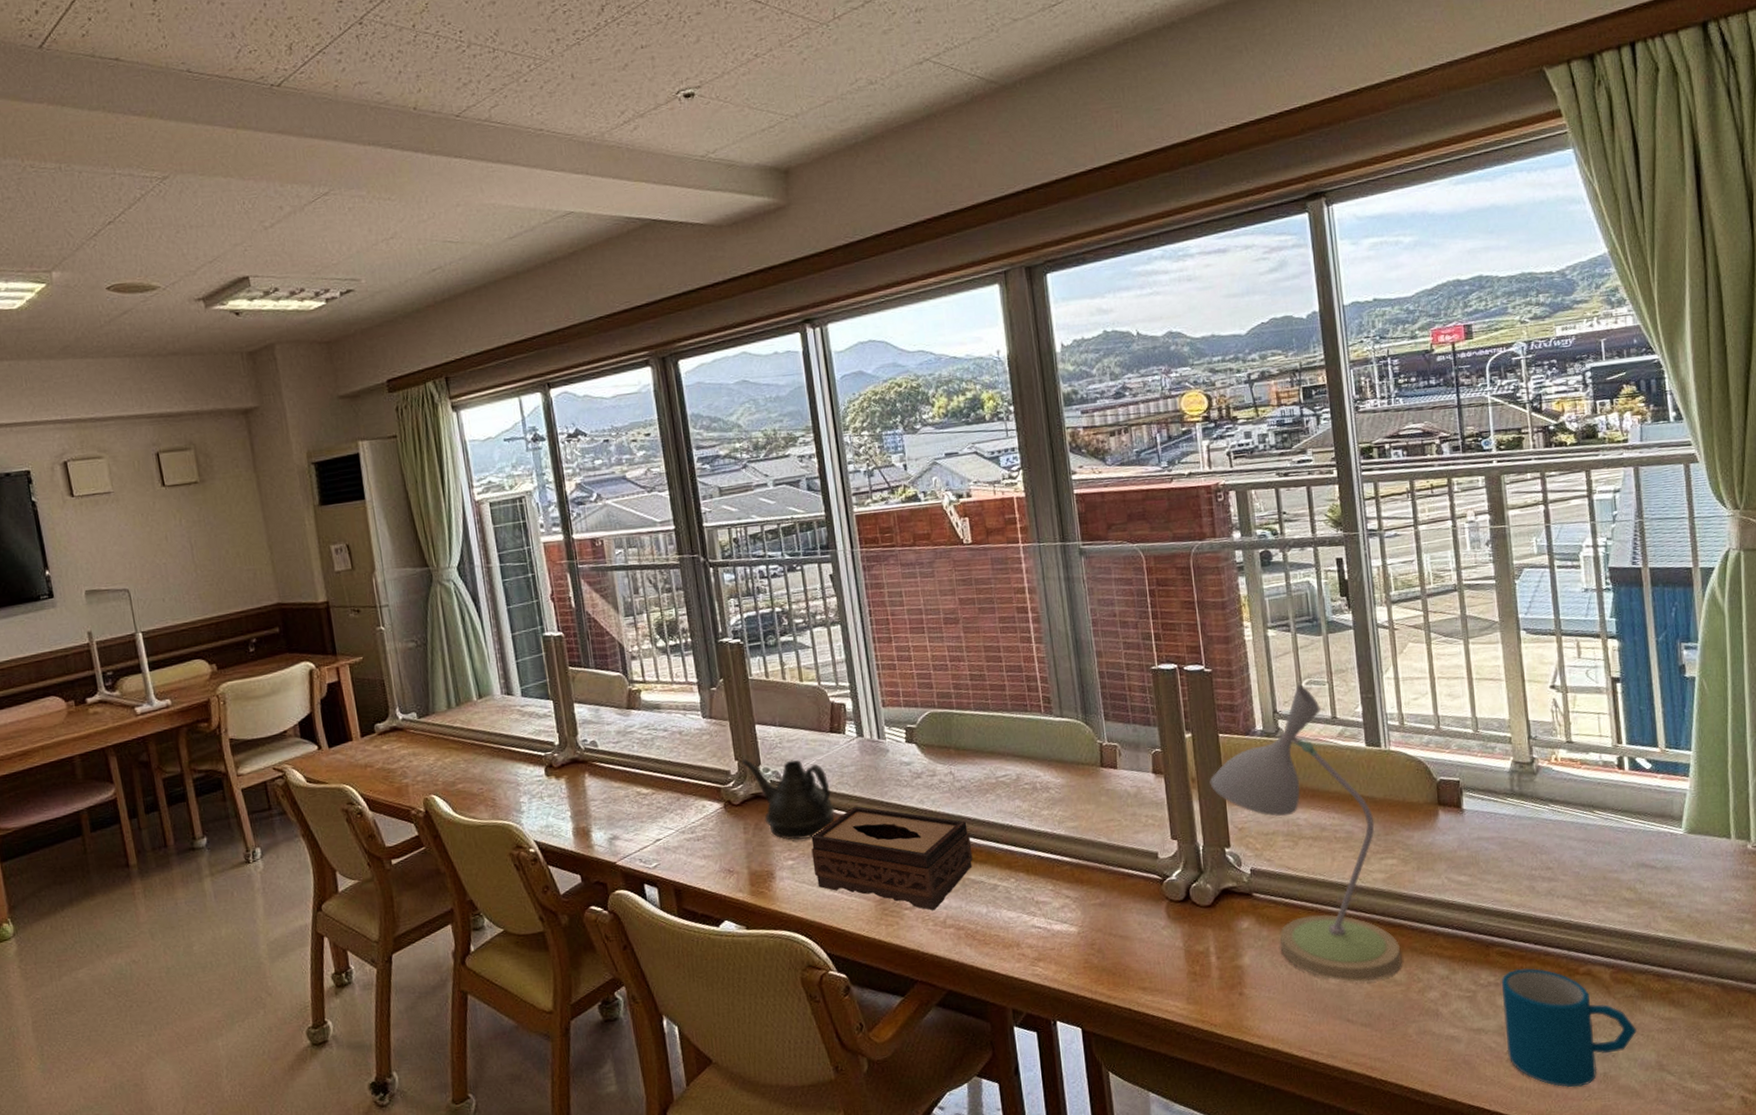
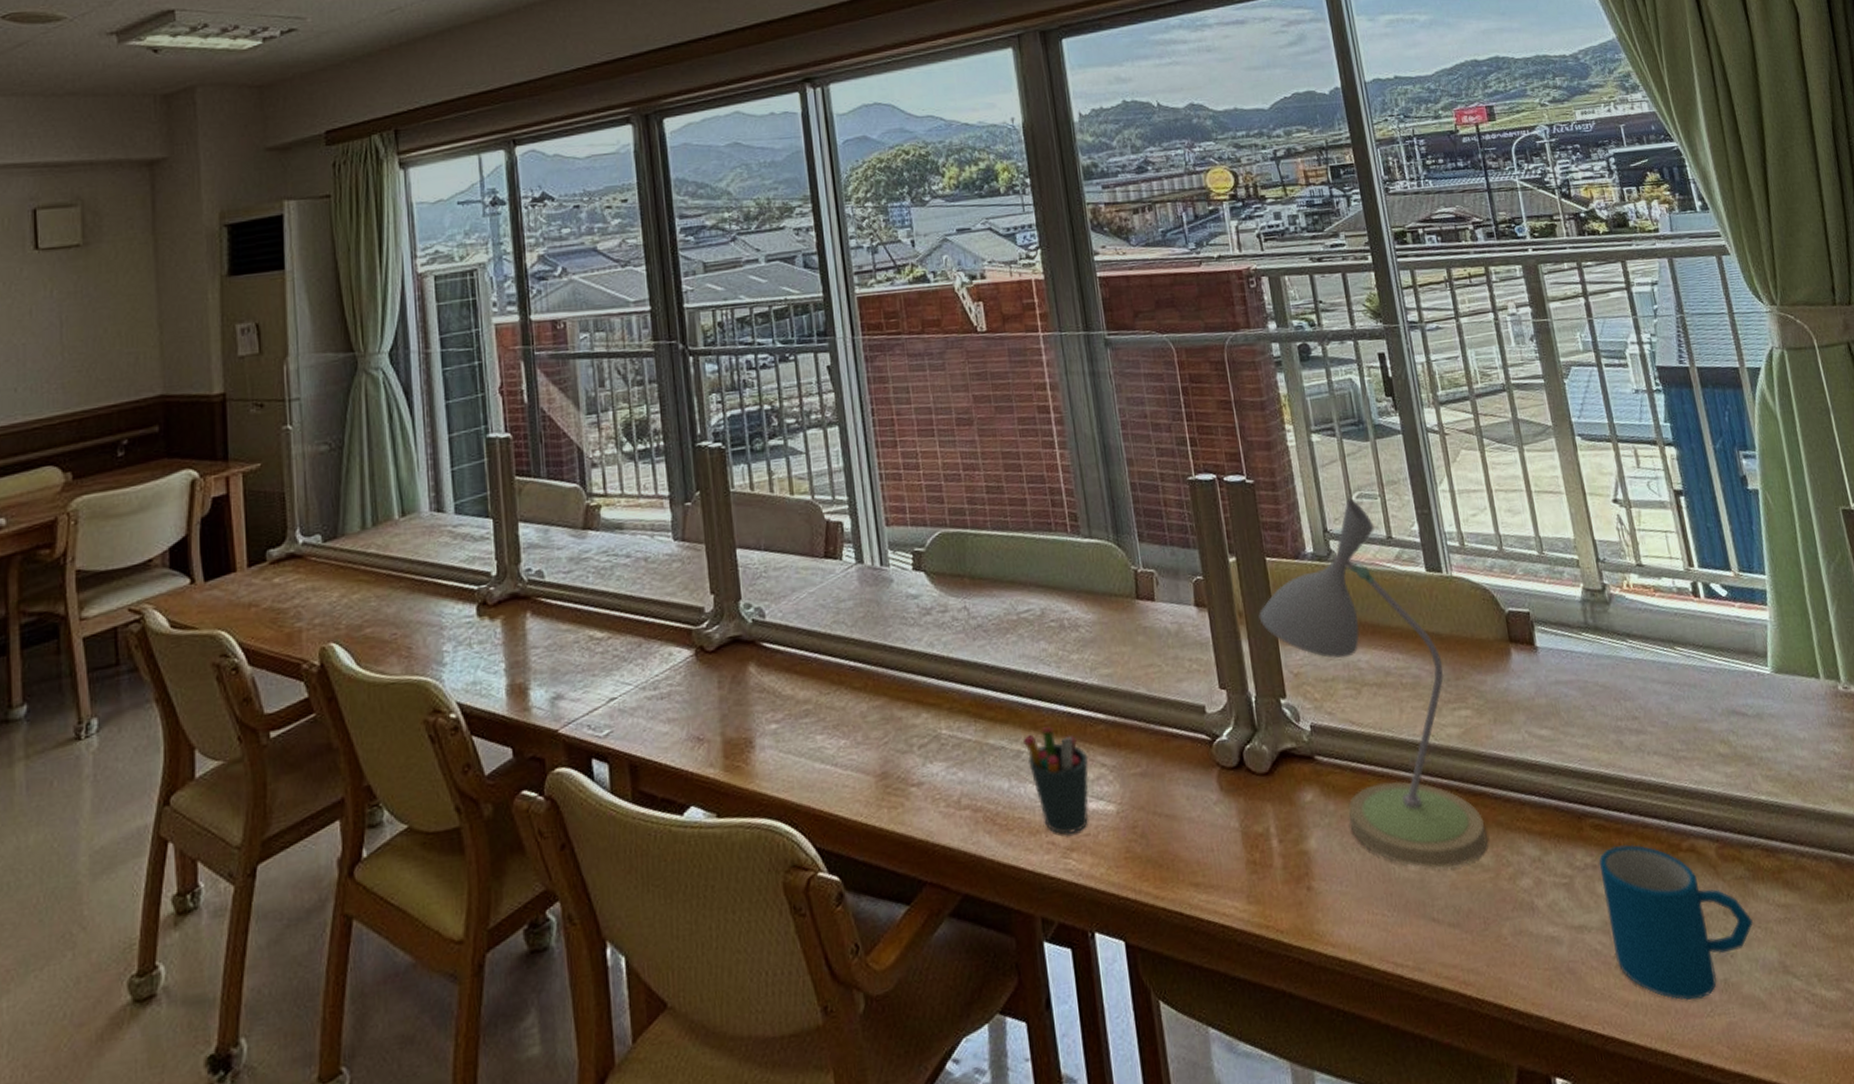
teapot: present [741,759,835,841] -> none [718,592,829,697]
tissue box: present [811,806,973,911] -> none [799,651,992,787]
pen holder: none [1000,866,1055,948] -> present [1024,726,1088,834]

